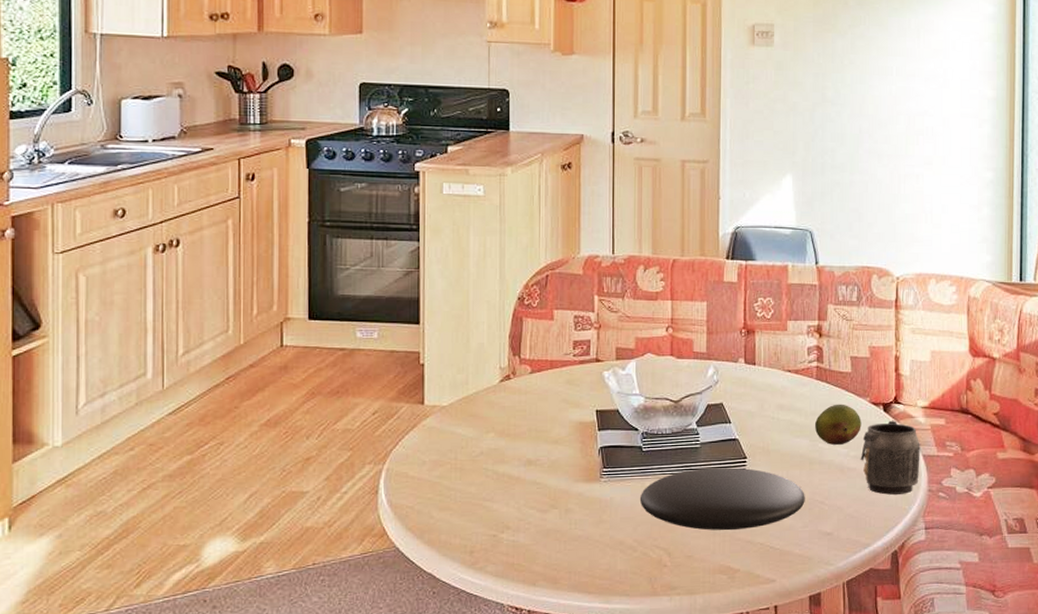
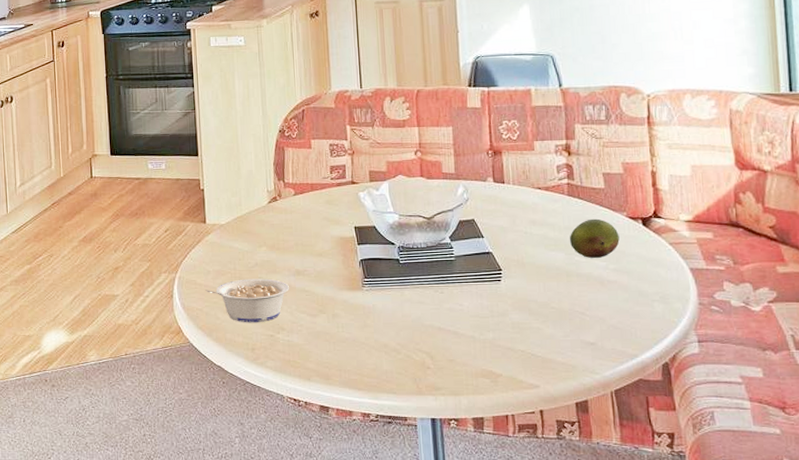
legume: none [418,469,518,522] -> present [205,278,289,323]
plate: present [639,467,805,531] -> none [400,278,565,338]
mug: present [860,420,920,495] -> none [620,234,688,307]

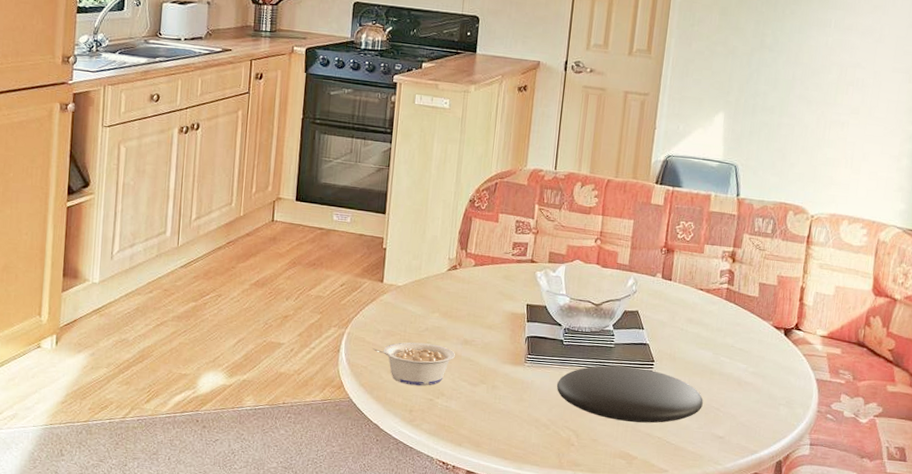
plate: none [400,278,565,338] -> present [556,365,703,424]
fruit: present [569,218,620,258] -> none [718,323,763,360]

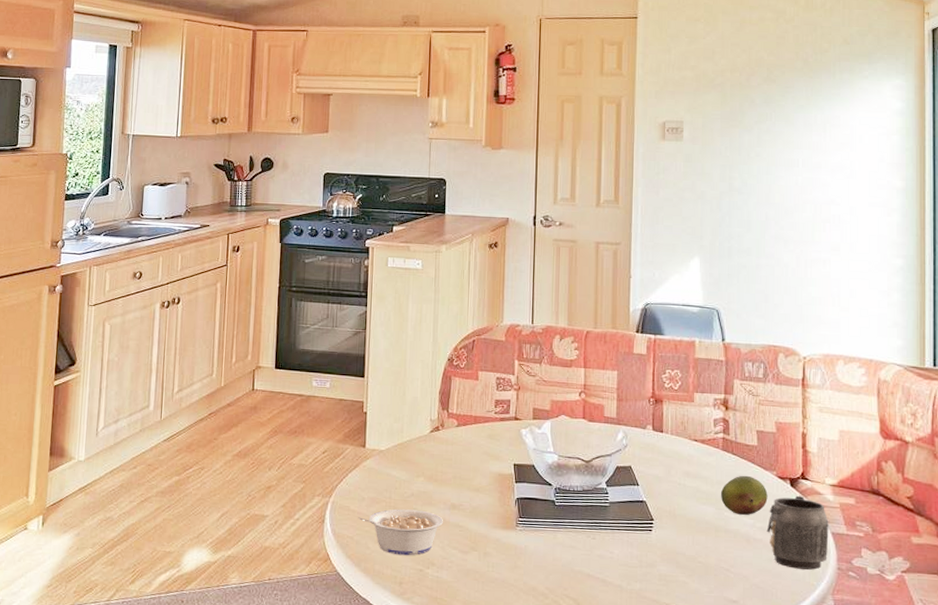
plate: present [556,365,703,424] -> none [551,526,711,588]
fruit: none [718,323,763,360] -> present [720,475,768,515]
mug: none [757,344,815,412] -> present [766,495,829,570]

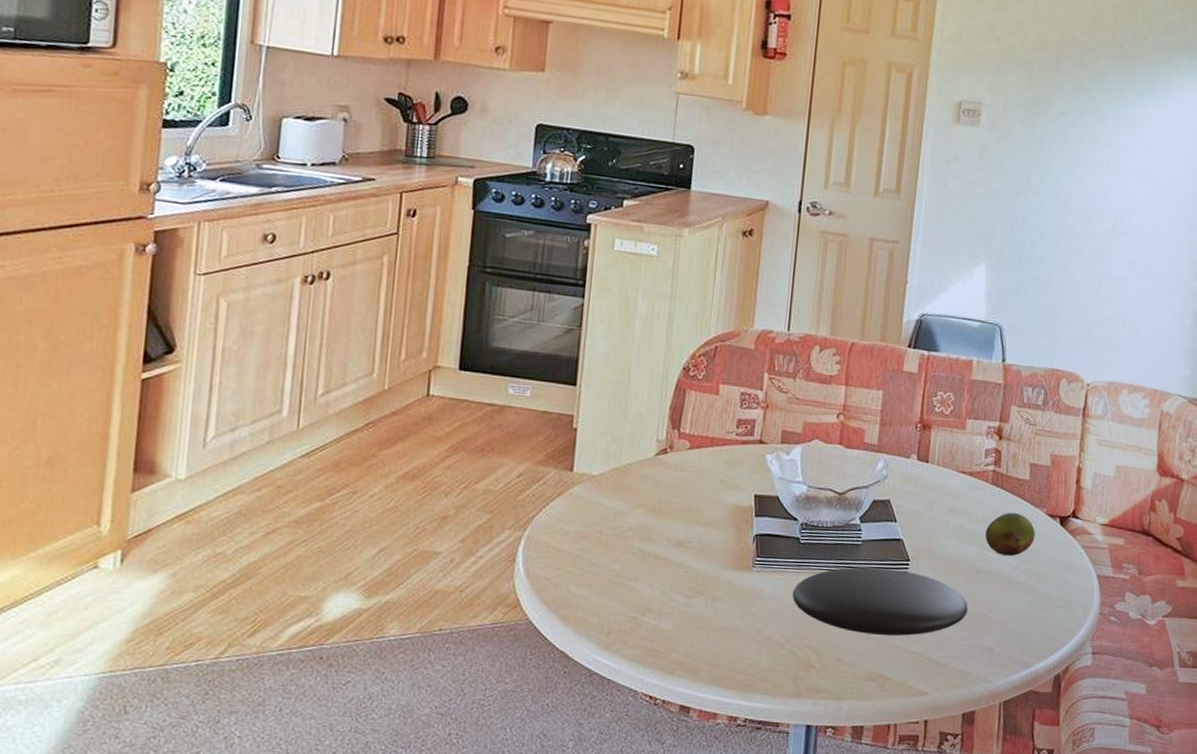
legume: present [358,509,443,556] -> none [559,545,665,601]
plate: none [551,526,711,588] -> present [792,567,968,636]
mug: present [766,495,829,570] -> none [1030,535,1096,615]

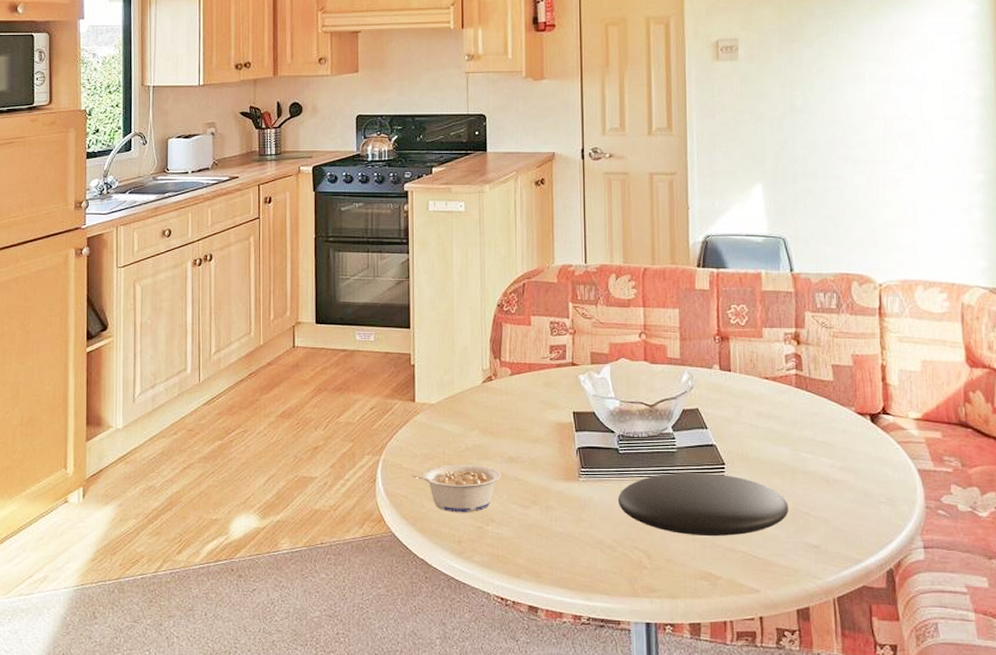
legume: none [559,545,665,601] -> present [411,464,501,513]
fruit: present [985,512,1036,556] -> none [795,413,847,455]

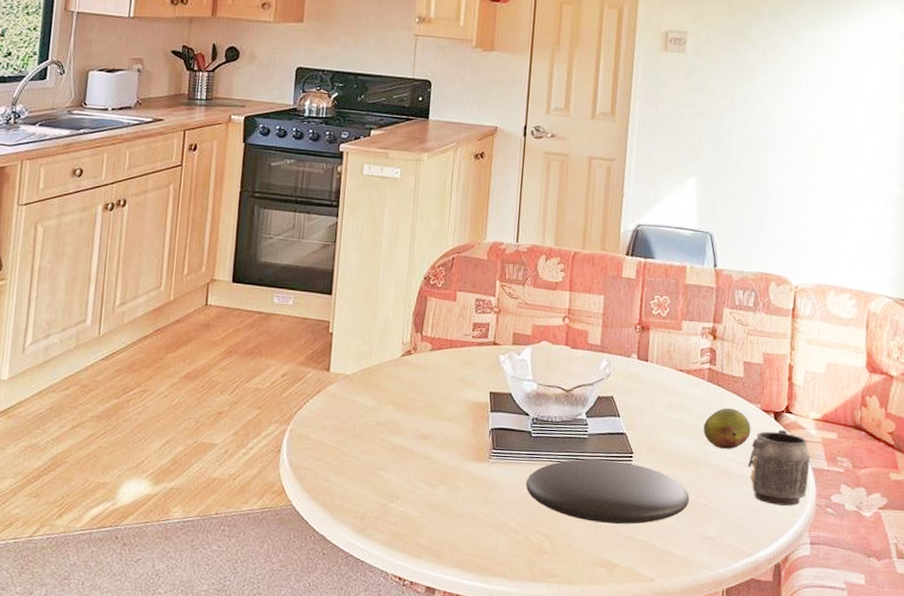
legume: present [411,464,501,513] -> none [318,438,411,489]
fruit: none [795,413,847,455] -> present [703,407,751,449]
mug: none [847,431,915,510] -> present [747,429,810,506]

